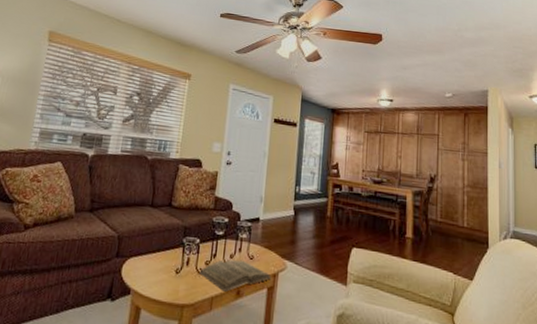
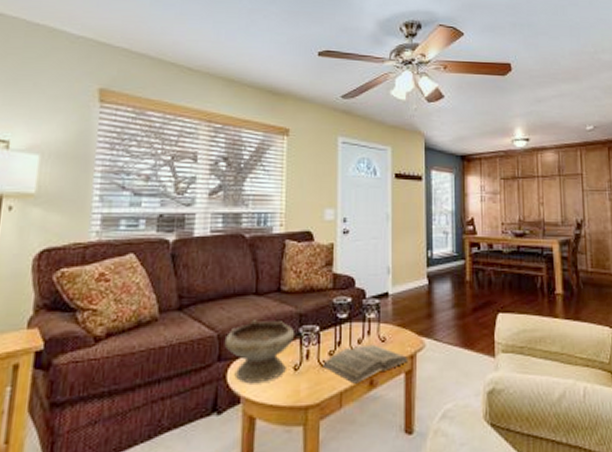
bowl: none [122,227,180,279] -> present [224,320,296,383]

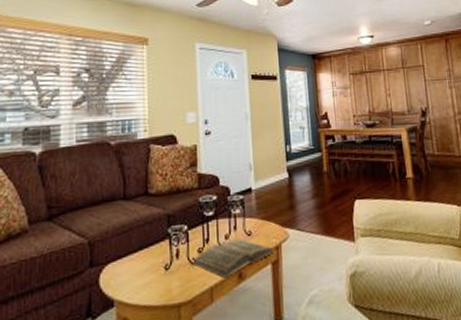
bowl: present [224,320,296,383] -> none [95,223,165,286]

